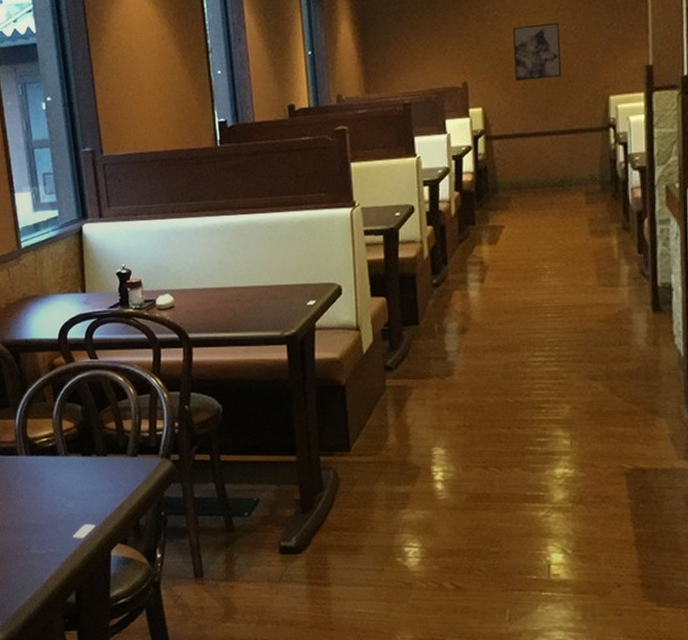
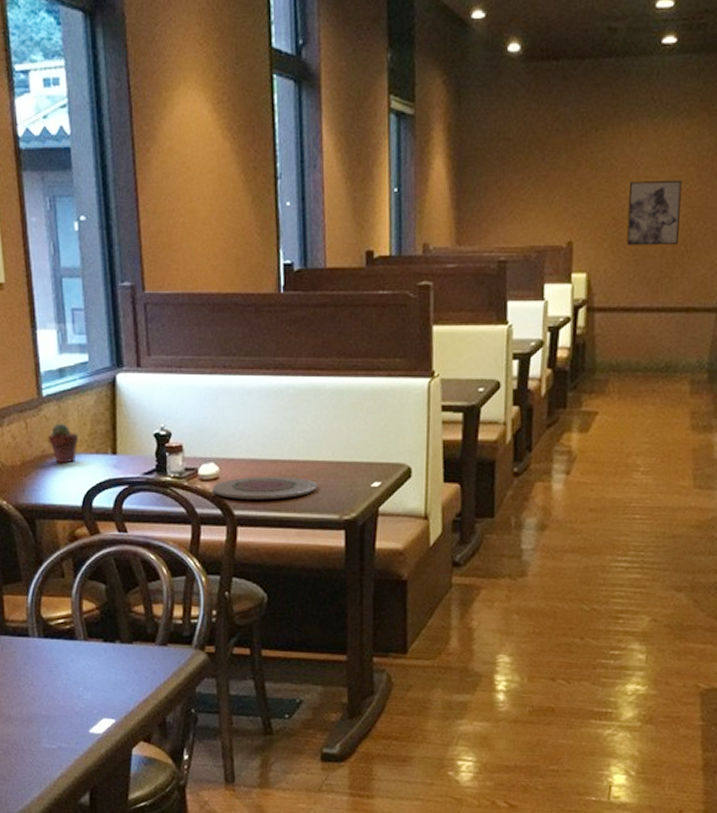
potted succulent: none [27,269,53,305] -> present [47,423,79,465]
plate: none [169,301,260,324] -> present [212,476,317,500]

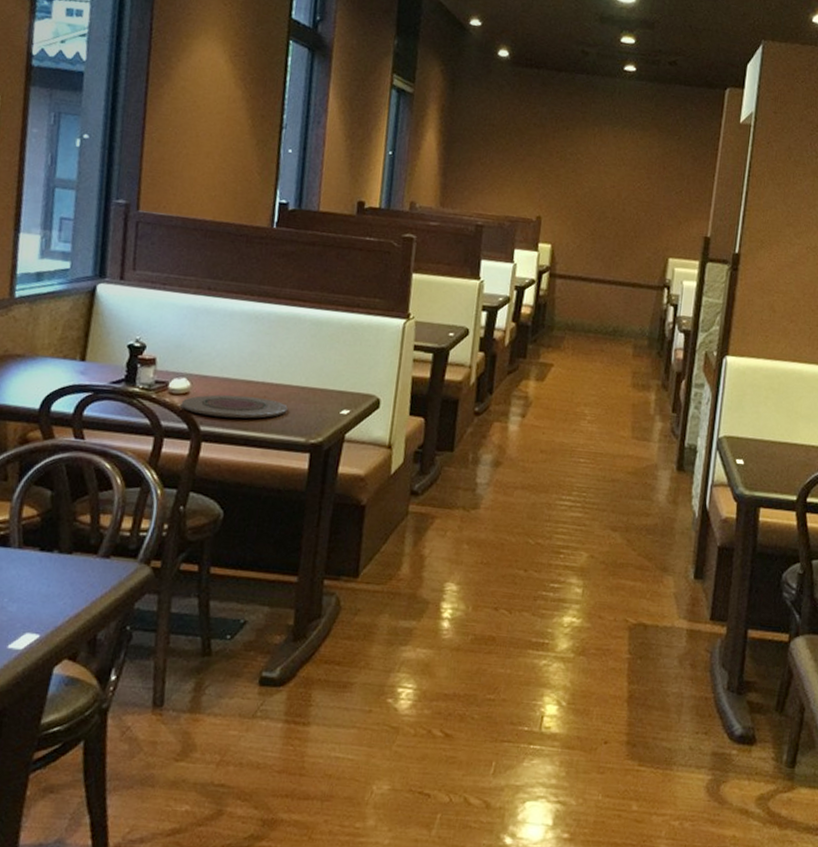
potted succulent: present [47,423,79,465] -> none [13,325,48,367]
wall art: present [627,180,682,246] -> none [587,174,634,230]

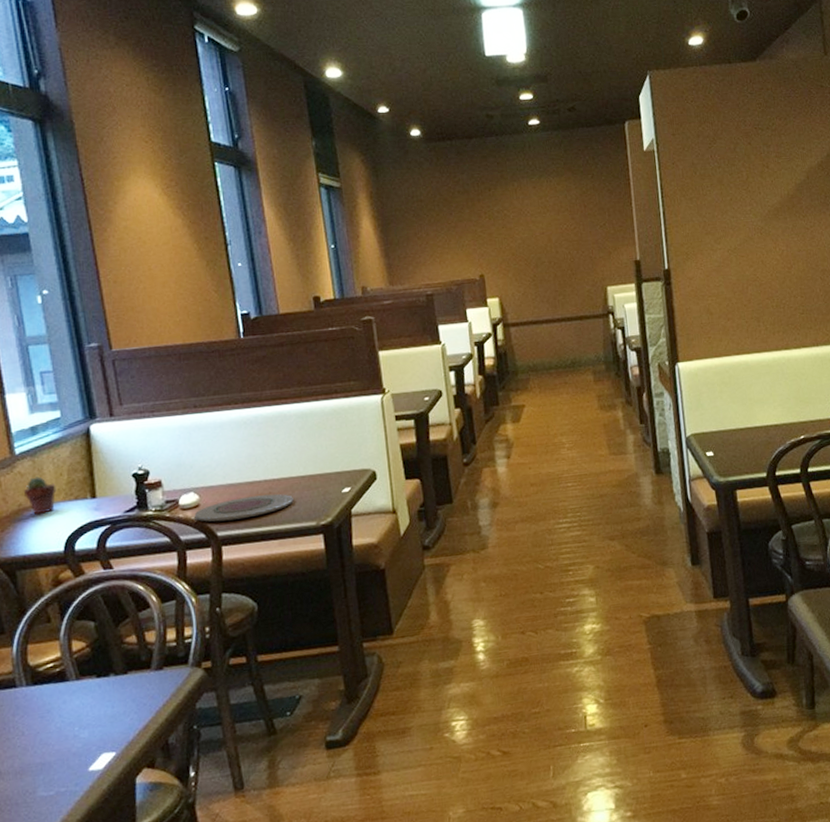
potted succulent: none [13,325,48,367] -> present [23,476,57,515]

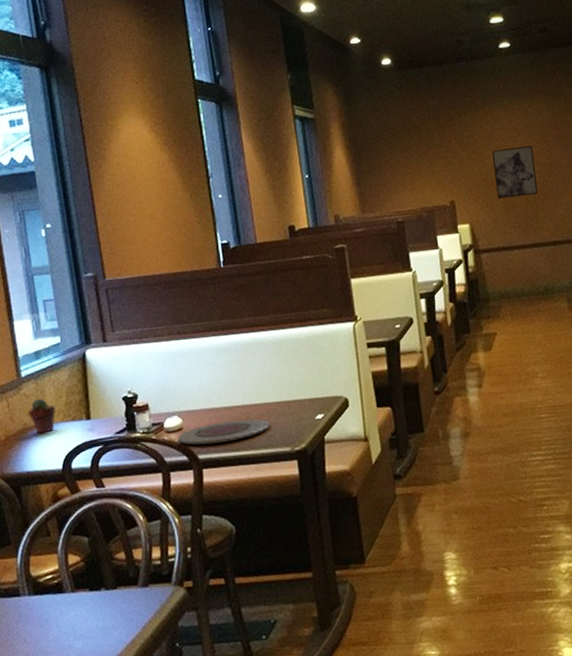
wall art: none [521,222,565,274] -> present [492,145,538,199]

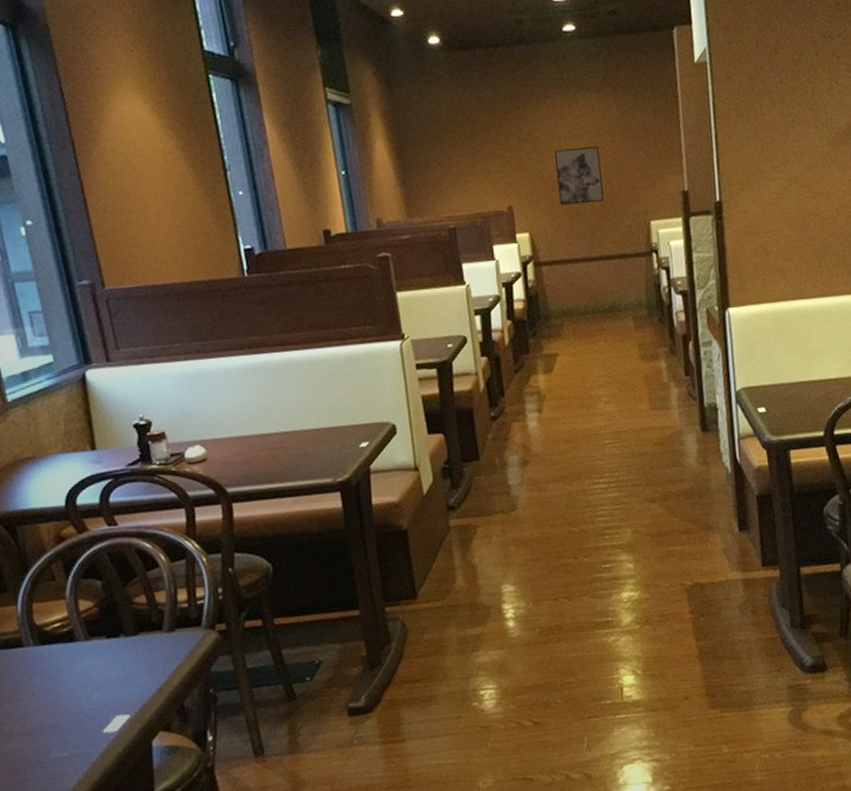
potted succulent: present [27,398,56,434] -> none [18,426,54,467]
plate: present [178,419,269,445] -> none [201,447,308,477]

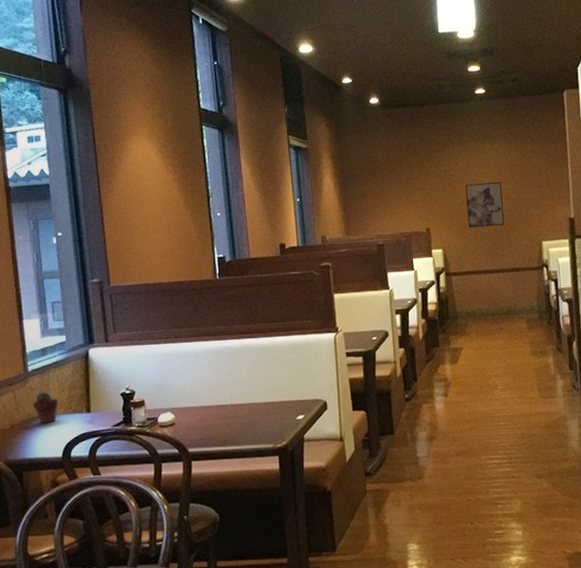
potted succulent: none [18,426,54,467] -> present [32,391,59,425]

